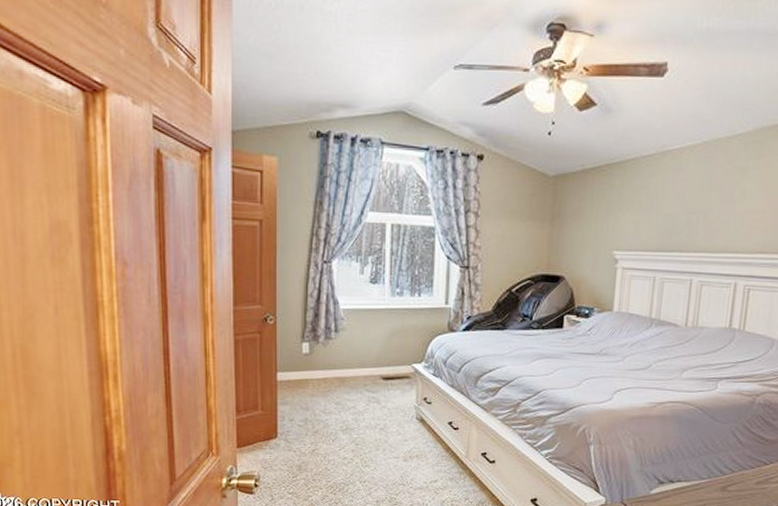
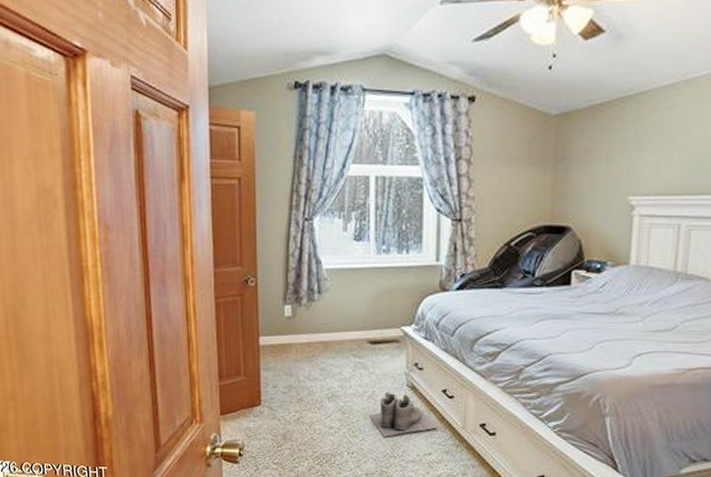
boots: none [381,425,444,466] -> present [369,393,438,437]

